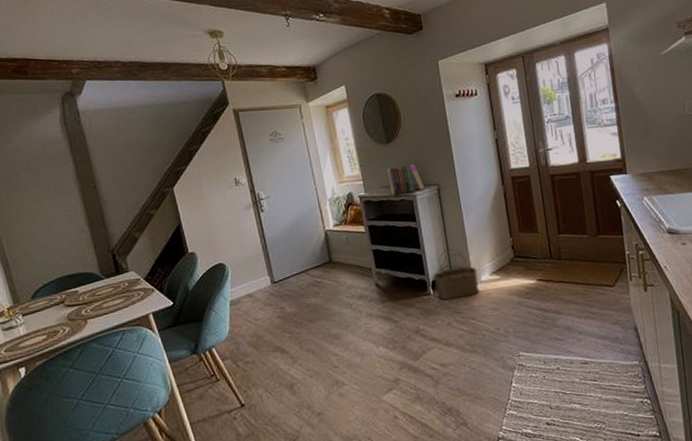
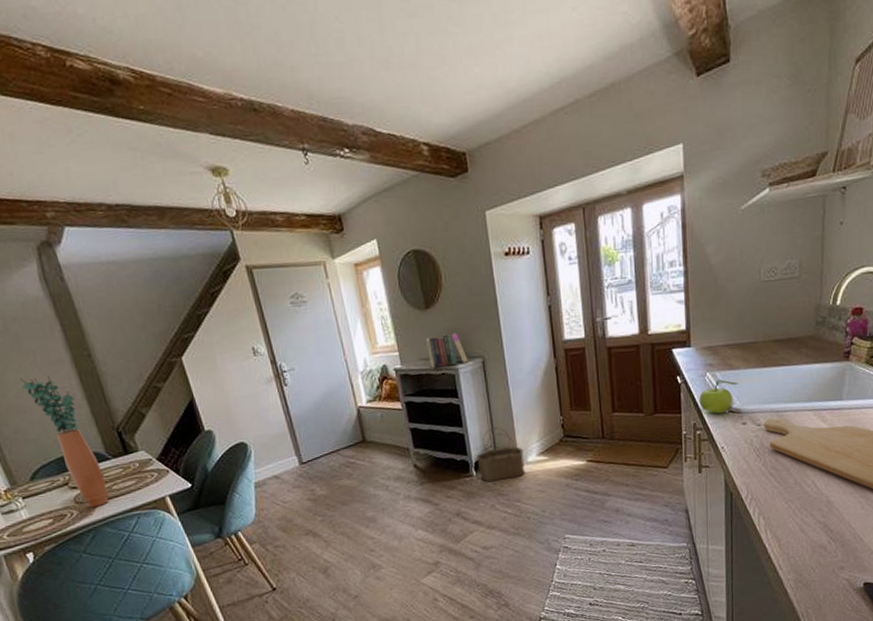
vase: none [33,204,99,324] -> present [19,375,109,508]
fruit: none [639,203,674,235] -> present [699,379,738,414]

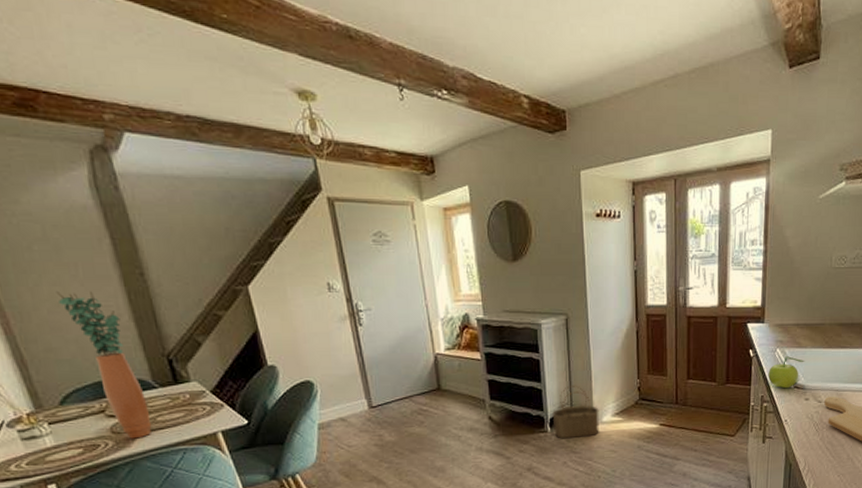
books: present [426,333,468,369] -> none [511,288,552,322]

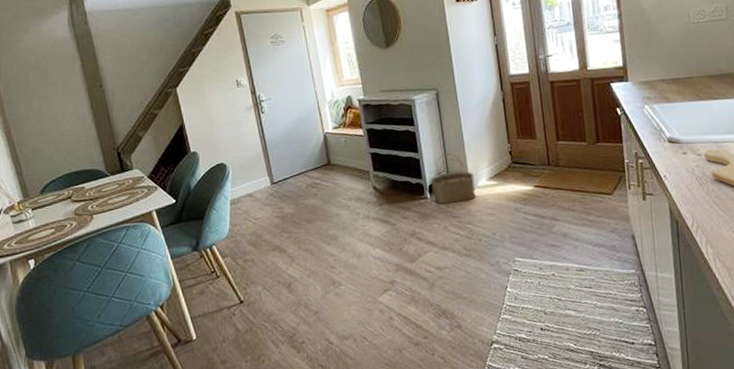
vase: present [56,291,152,439] -> none [42,102,104,220]
fruit: present [768,356,804,389] -> none [639,111,676,144]

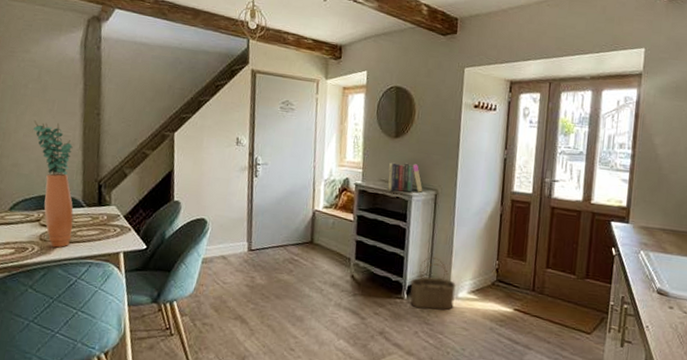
vase: none [42,102,104,220] -> present [33,120,74,248]
books: none [386,68,424,100] -> present [388,162,423,193]

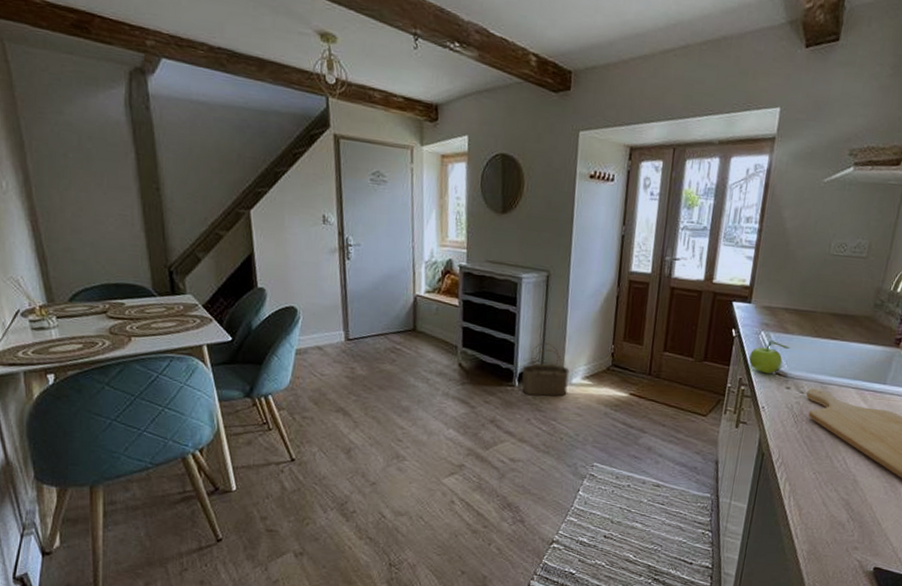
vase: present [33,120,74,248] -> none [82,197,146,342]
books: present [388,162,423,193] -> none [495,241,534,274]
fruit: none [630,260,670,293] -> present [749,340,790,374]

